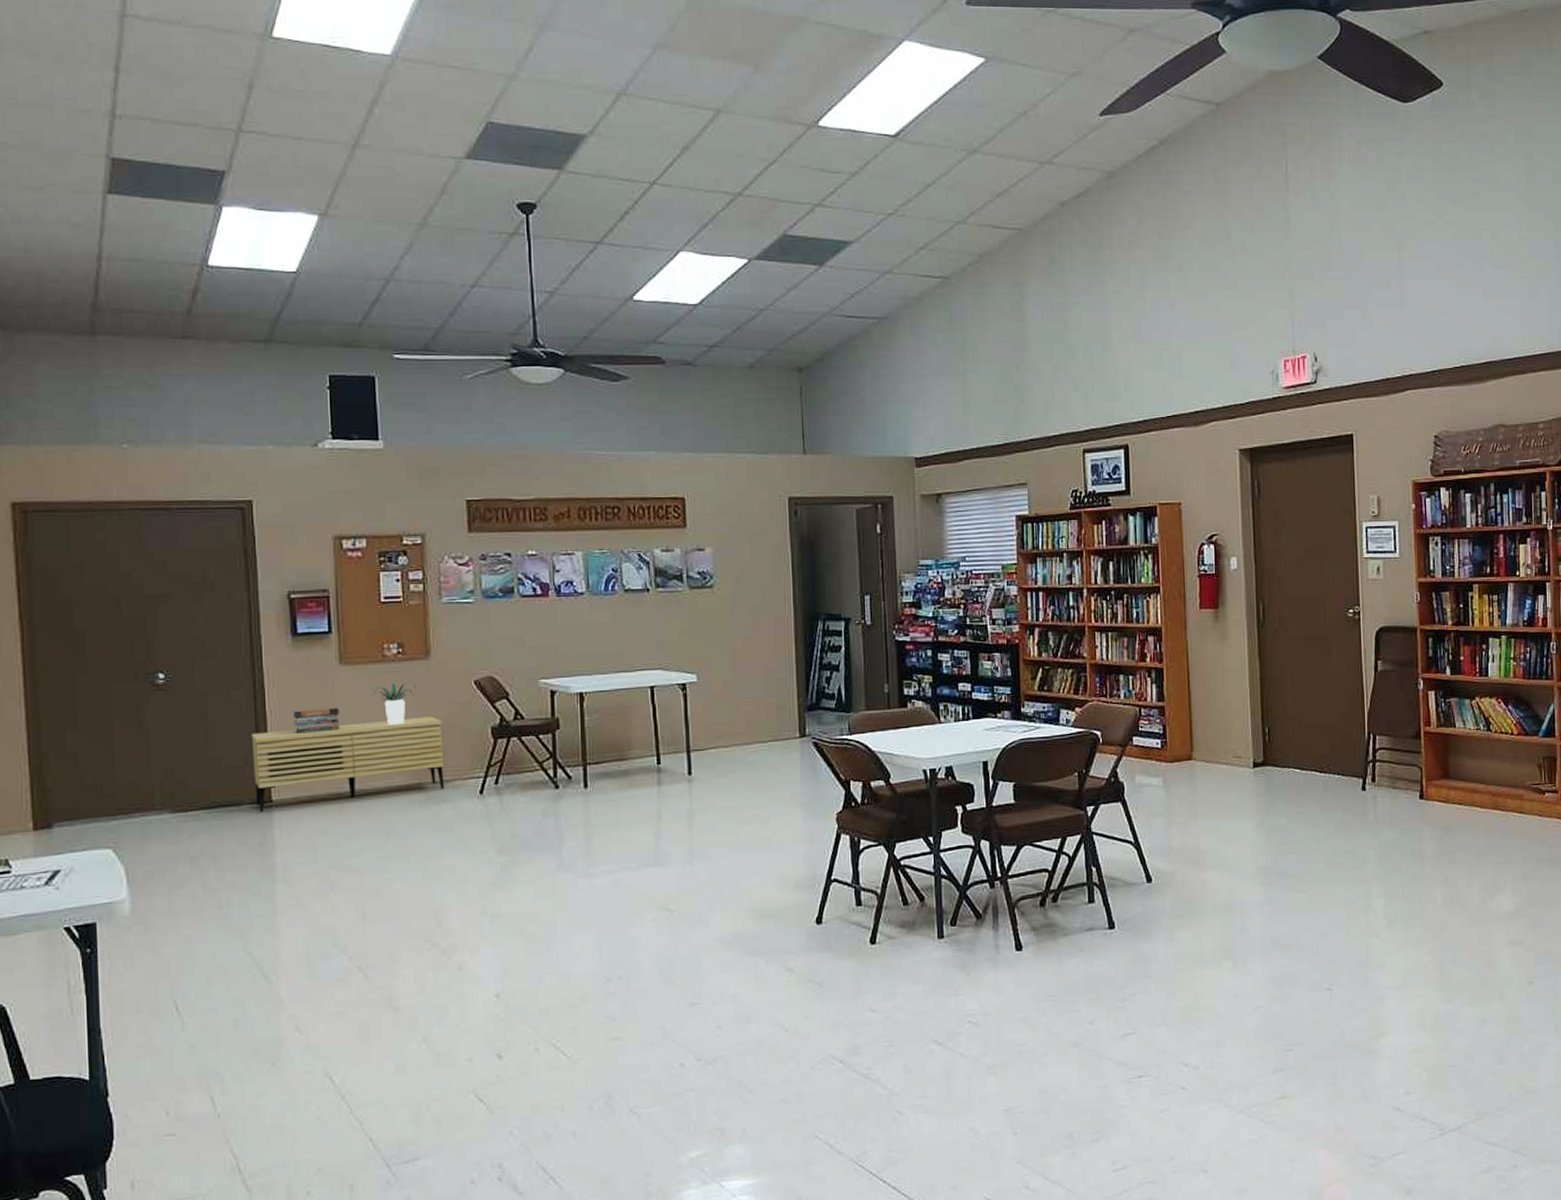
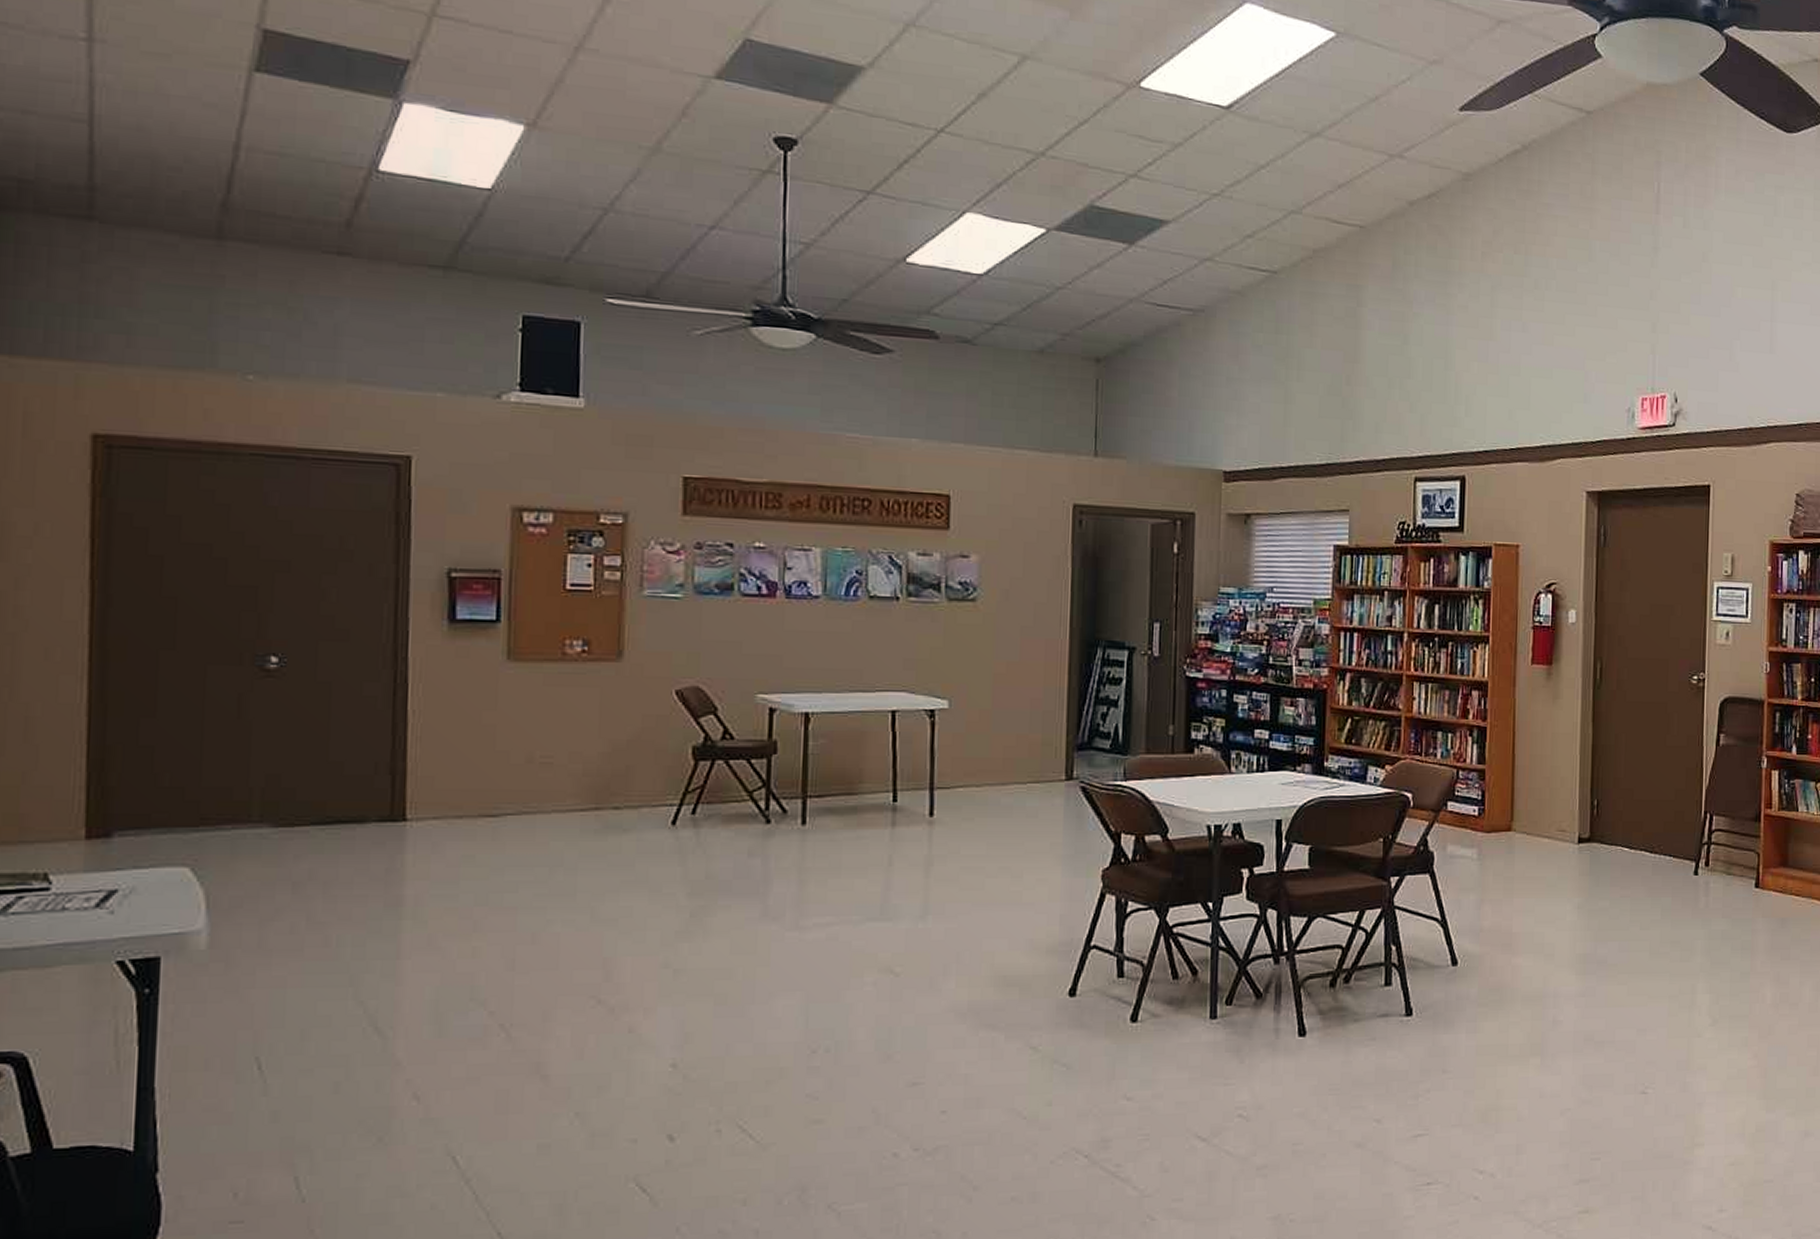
sideboard: present [251,717,445,812] -> none [385,729,630,831]
book stack: present [294,707,340,734] -> none [442,711,503,740]
potted plant: present [372,683,417,725] -> none [545,687,603,737]

